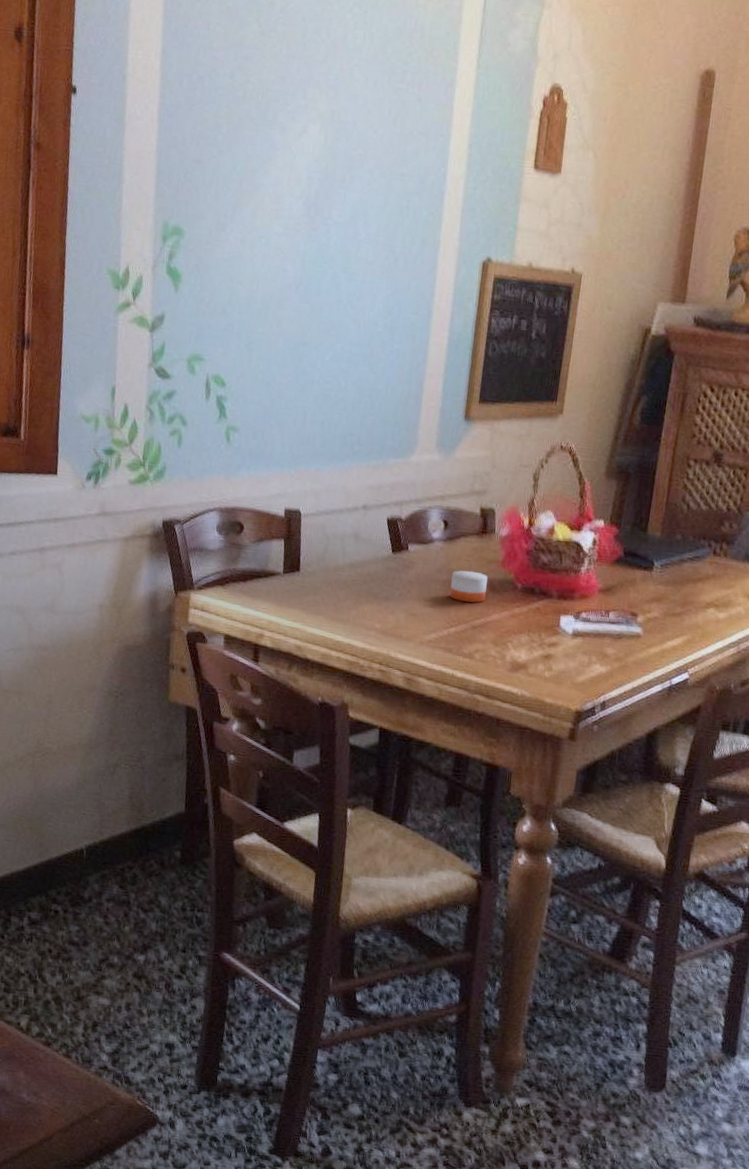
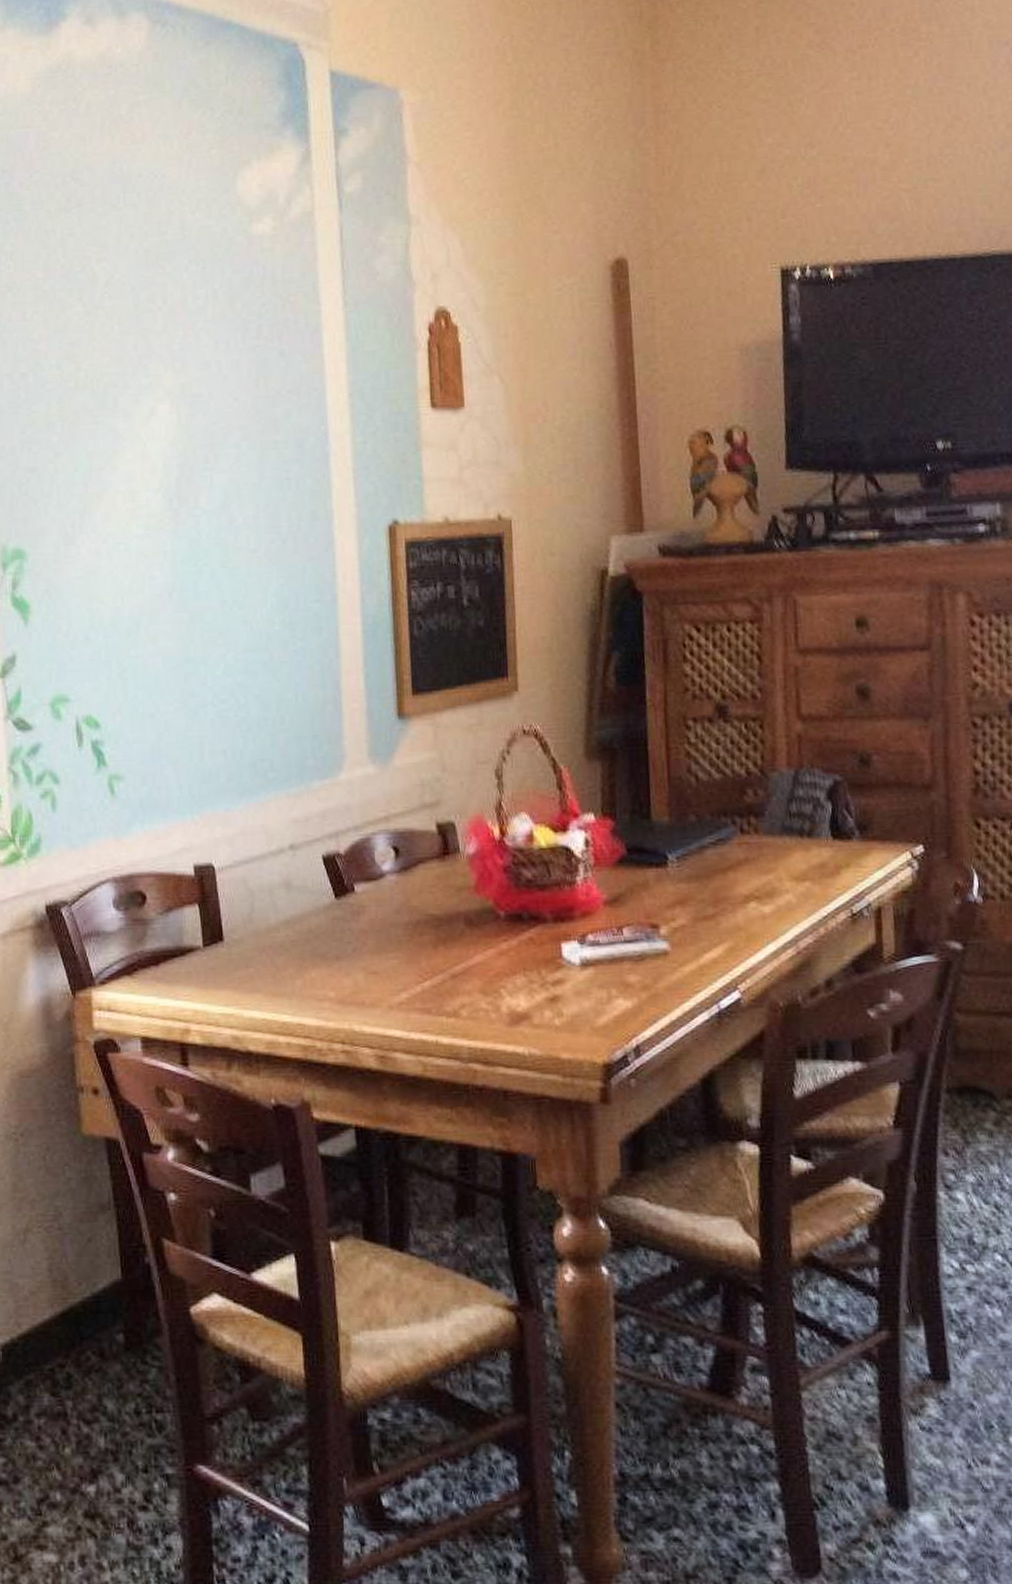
candle: present [450,562,488,603] -> none [415,893,462,945]

